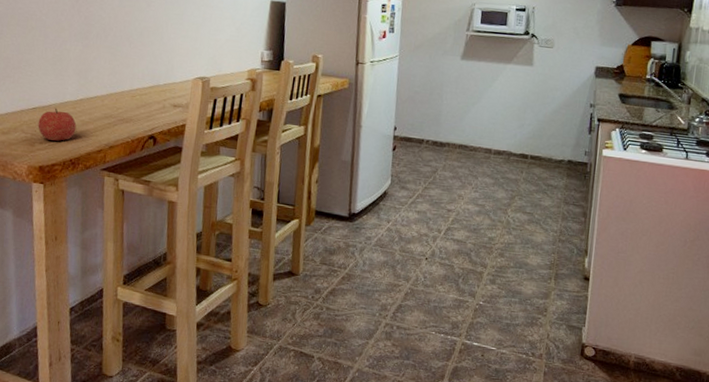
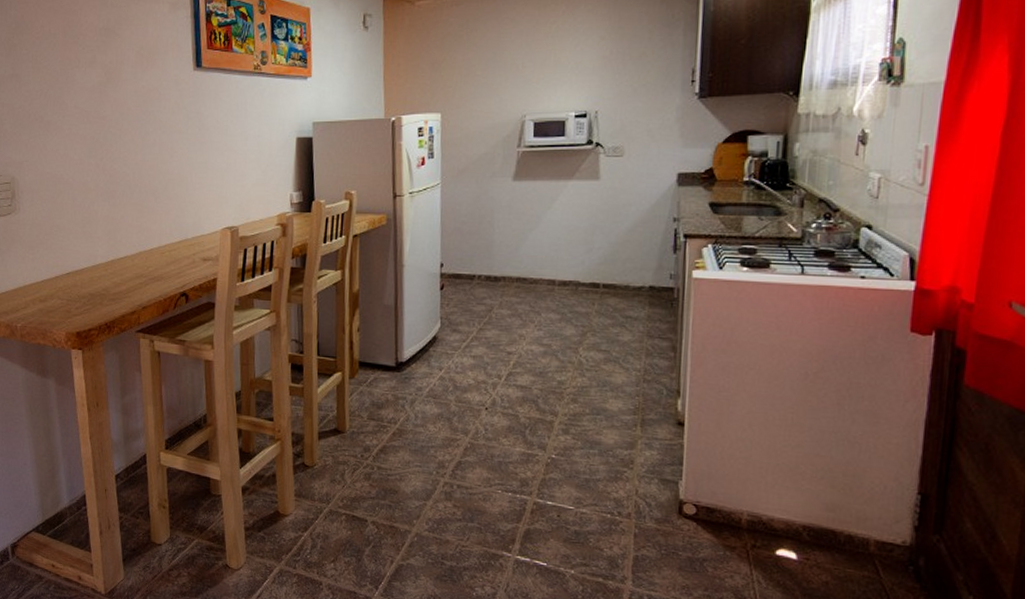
fruit: present [38,108,77,141] -> none [72,271,109,305]

